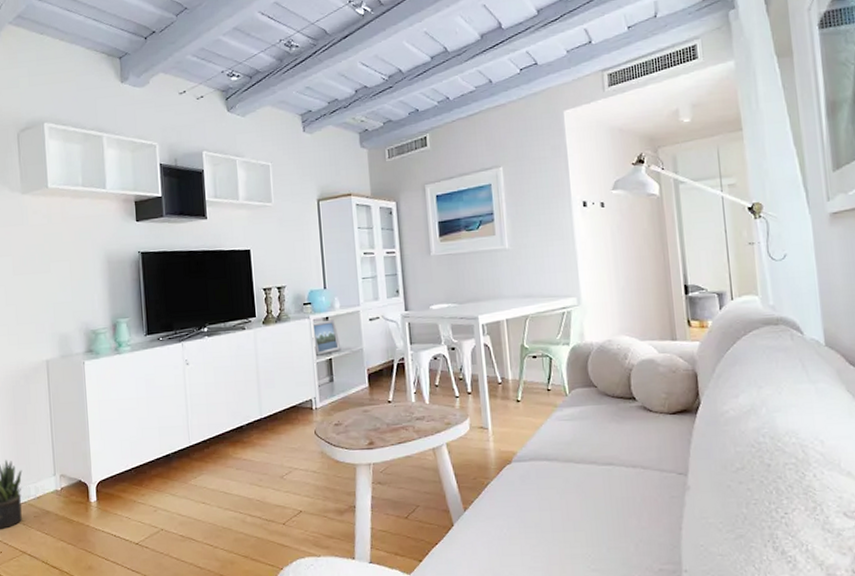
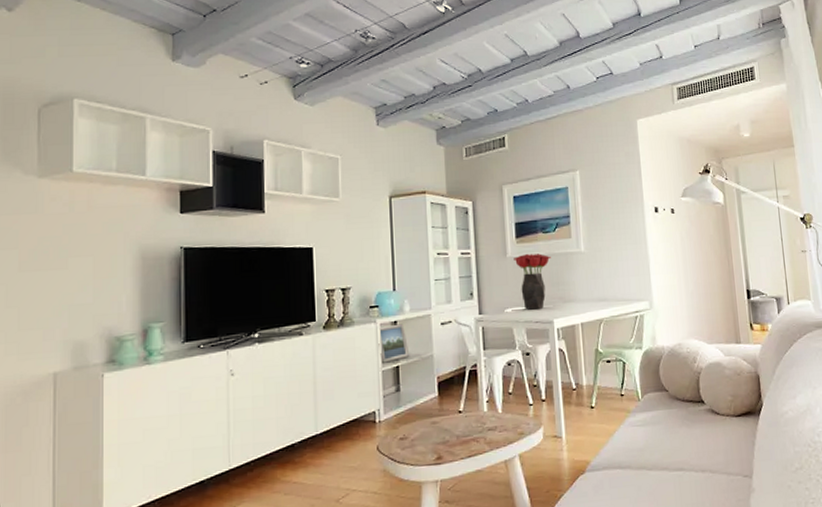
bouquet: none [437,251,475,307] -> present [513,253,551,310]

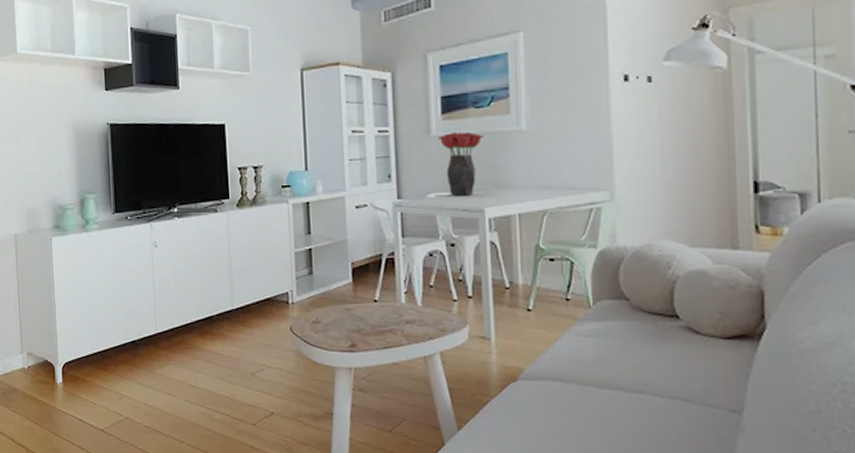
picture frame: present [378,323,410,363] -> none [291,205,323,245]

